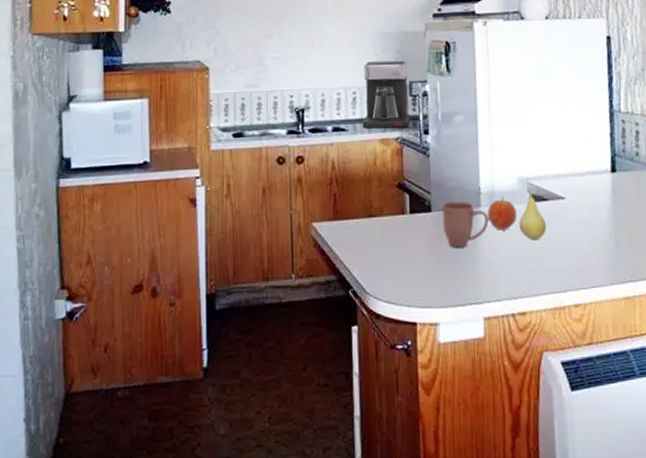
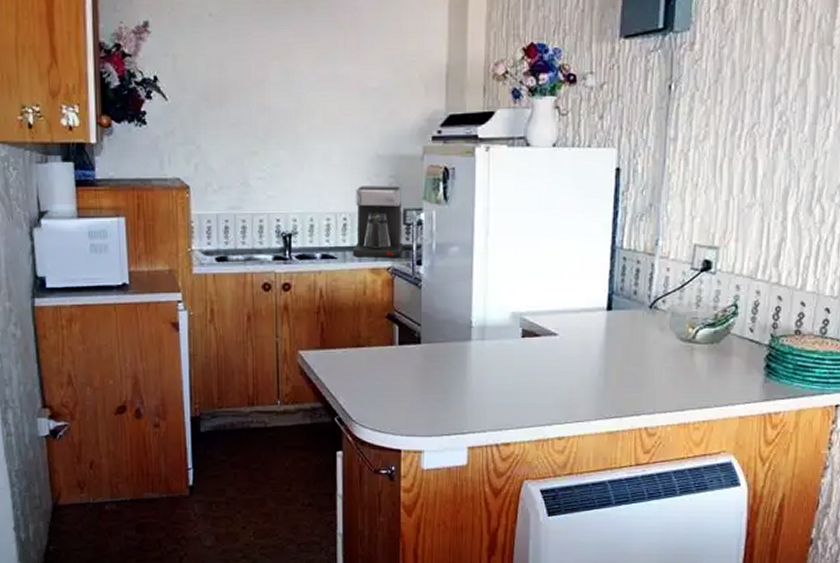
mug: present [441,200,489,248] -> none [431,333,479,380]
fruit: present [487,196,517,231] -> none [477,331,507,364]
fruit: present [518,189,547,239] -> none [508,324,537,374]

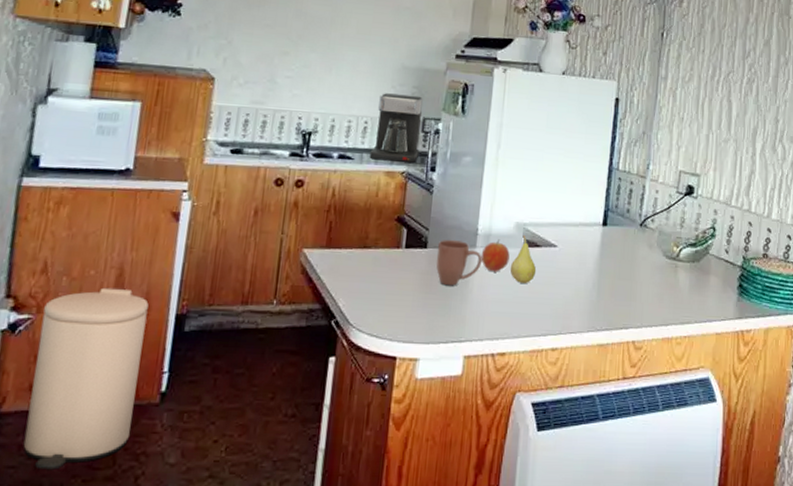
pedal bin: none [76,395,168,552] -> present [23,287,149,470]
mug: none [431,333,479,380] -> present [435,239,482,286]
fruit: none [477,331,507,364] -> present [481,239,510,272]
fruit: none [508,324,537,374] -> present [510,234,537,283]

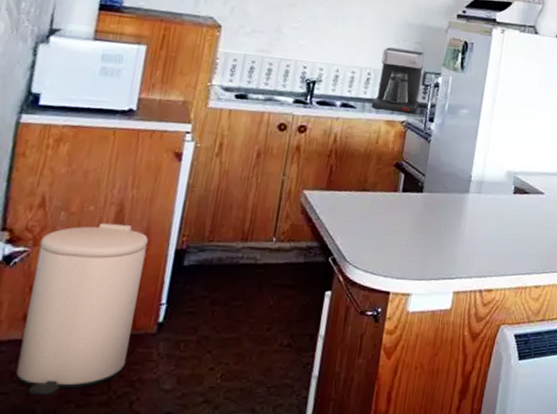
mug: present [435,239,482,286] -> none [430,184,475,228]
fruit: present [481,239,510,272] -> none [473,186,500,216]
fruit: present [510,234,537,283] -> none [499,182,524,227]

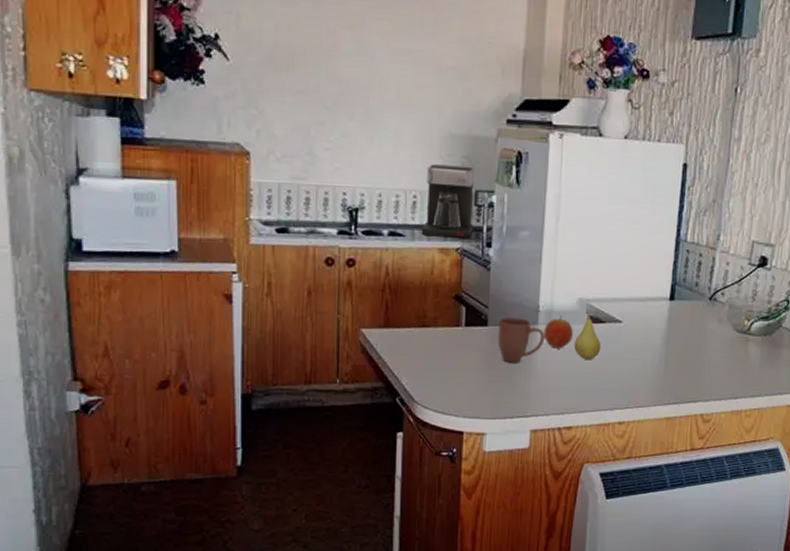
pedal bin: present [15,222,148,396] -> none [112,369,213,536]
mug: none [430,184,475,228] -> present [497,316,545,363]
fruit: none [473,186,500,216] -> present [543,316,573,349]
fruit: none [499,182,524,227] -> present [574,310,601,359]

